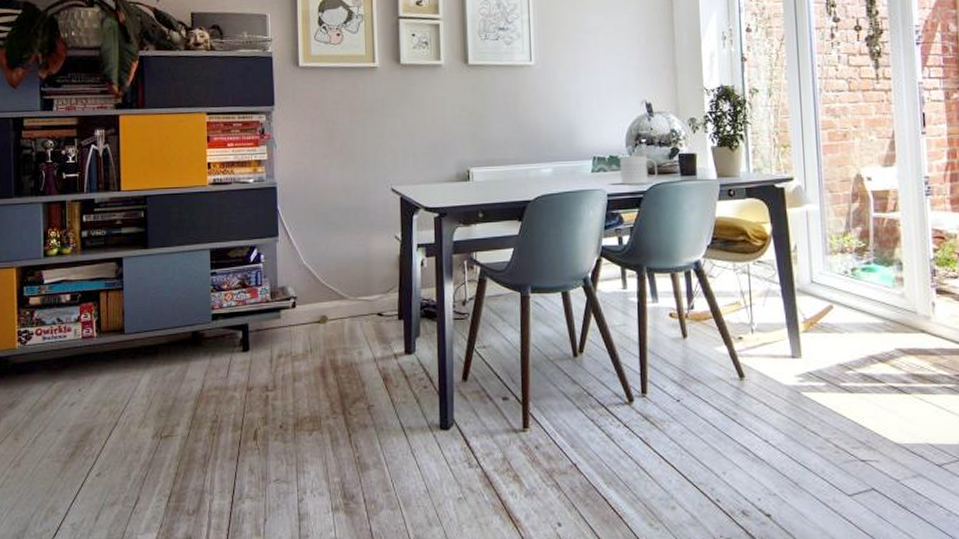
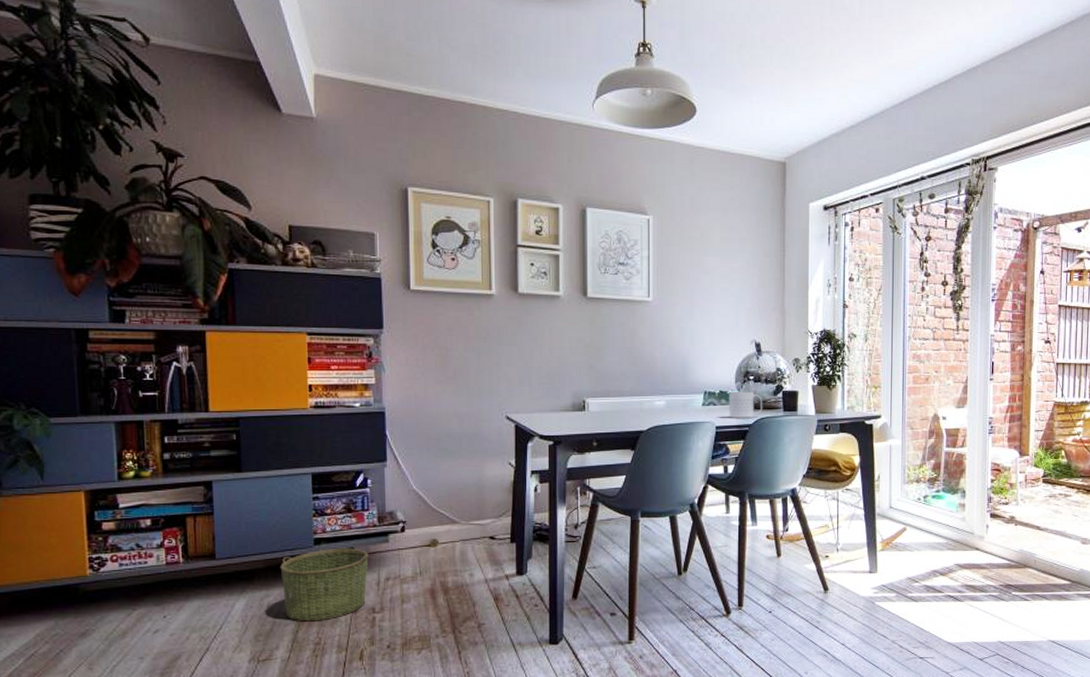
basket: none [181,324,262,398] -> present [280,548,369,622]

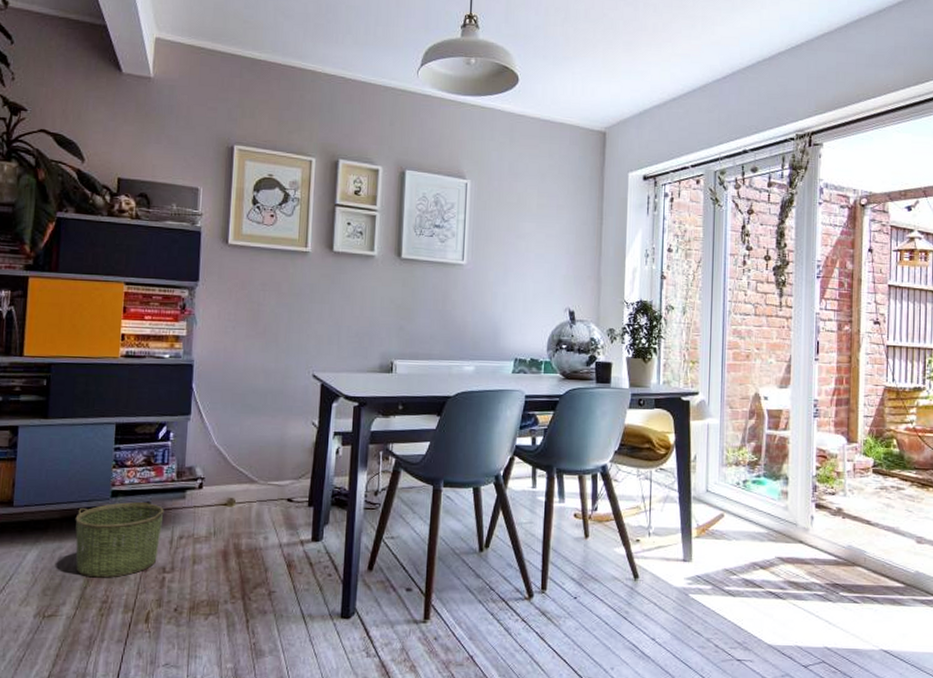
mug: present [729,391,763,418] -> none [539,359,575,388]

